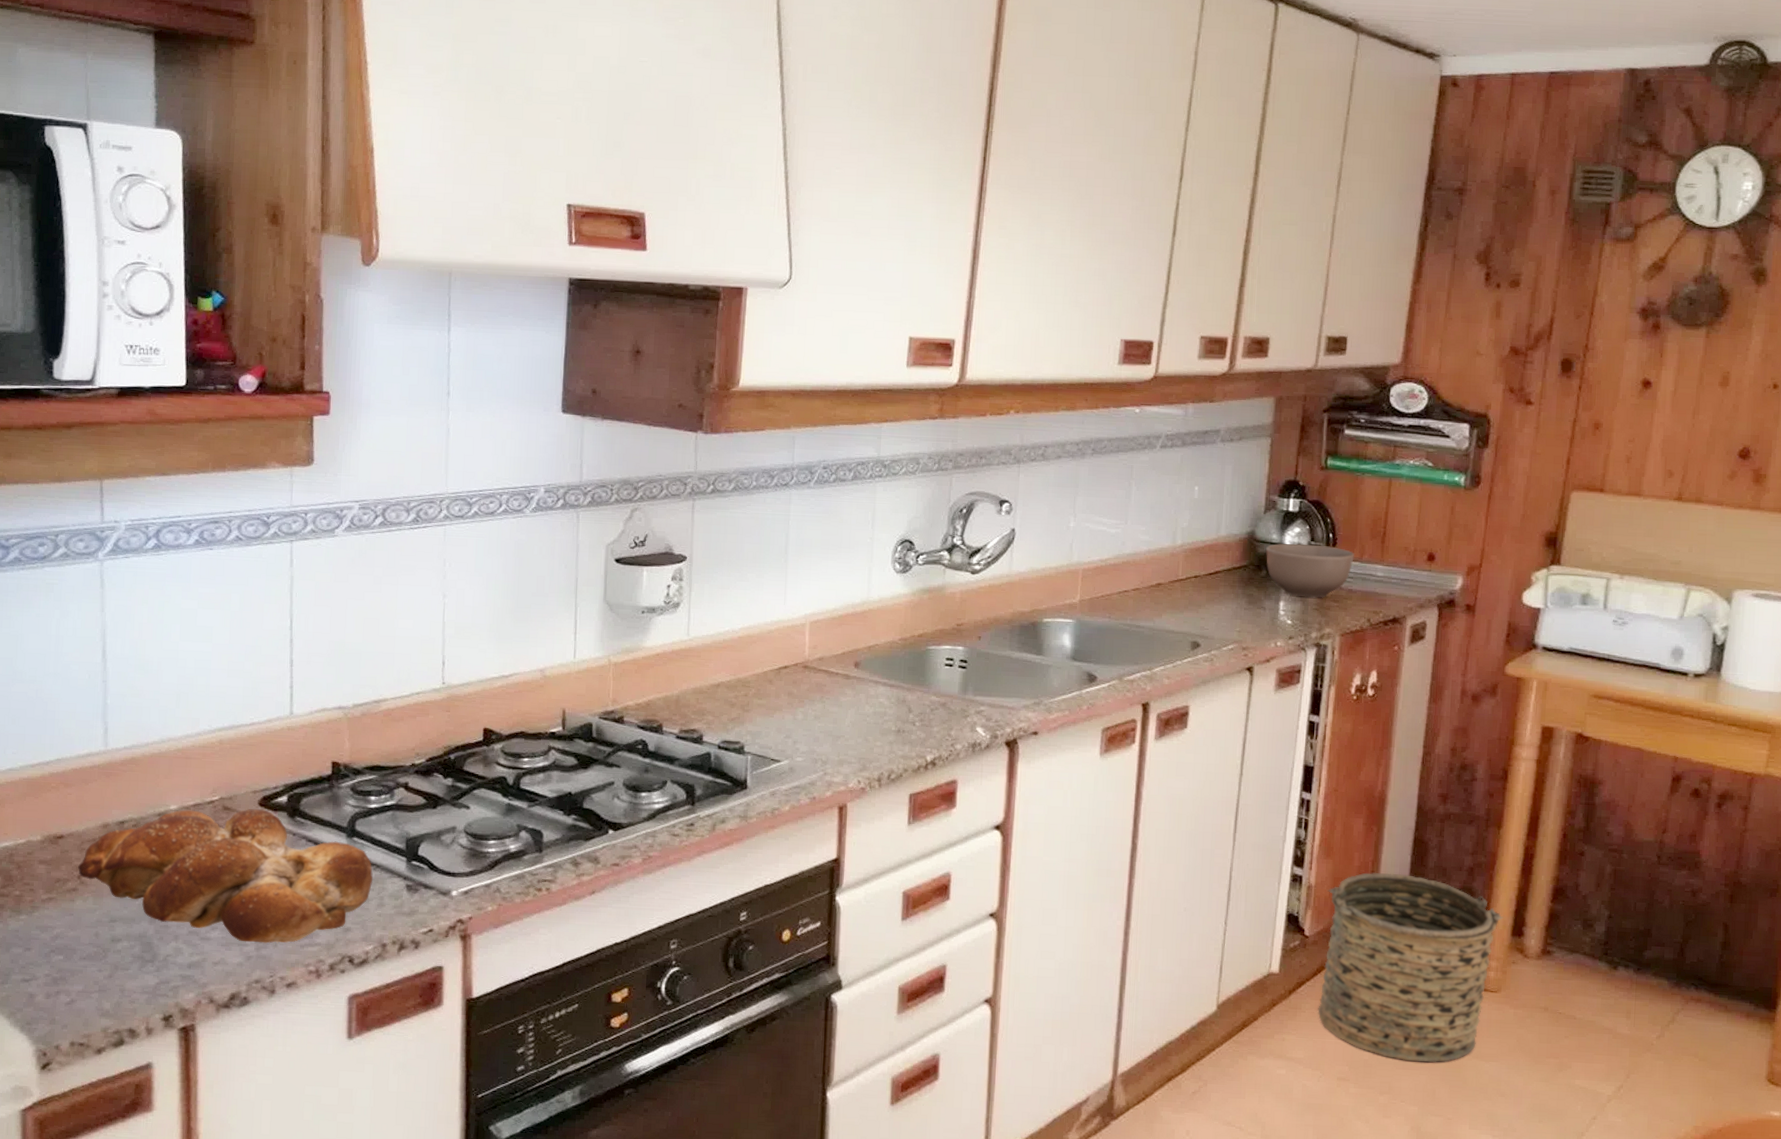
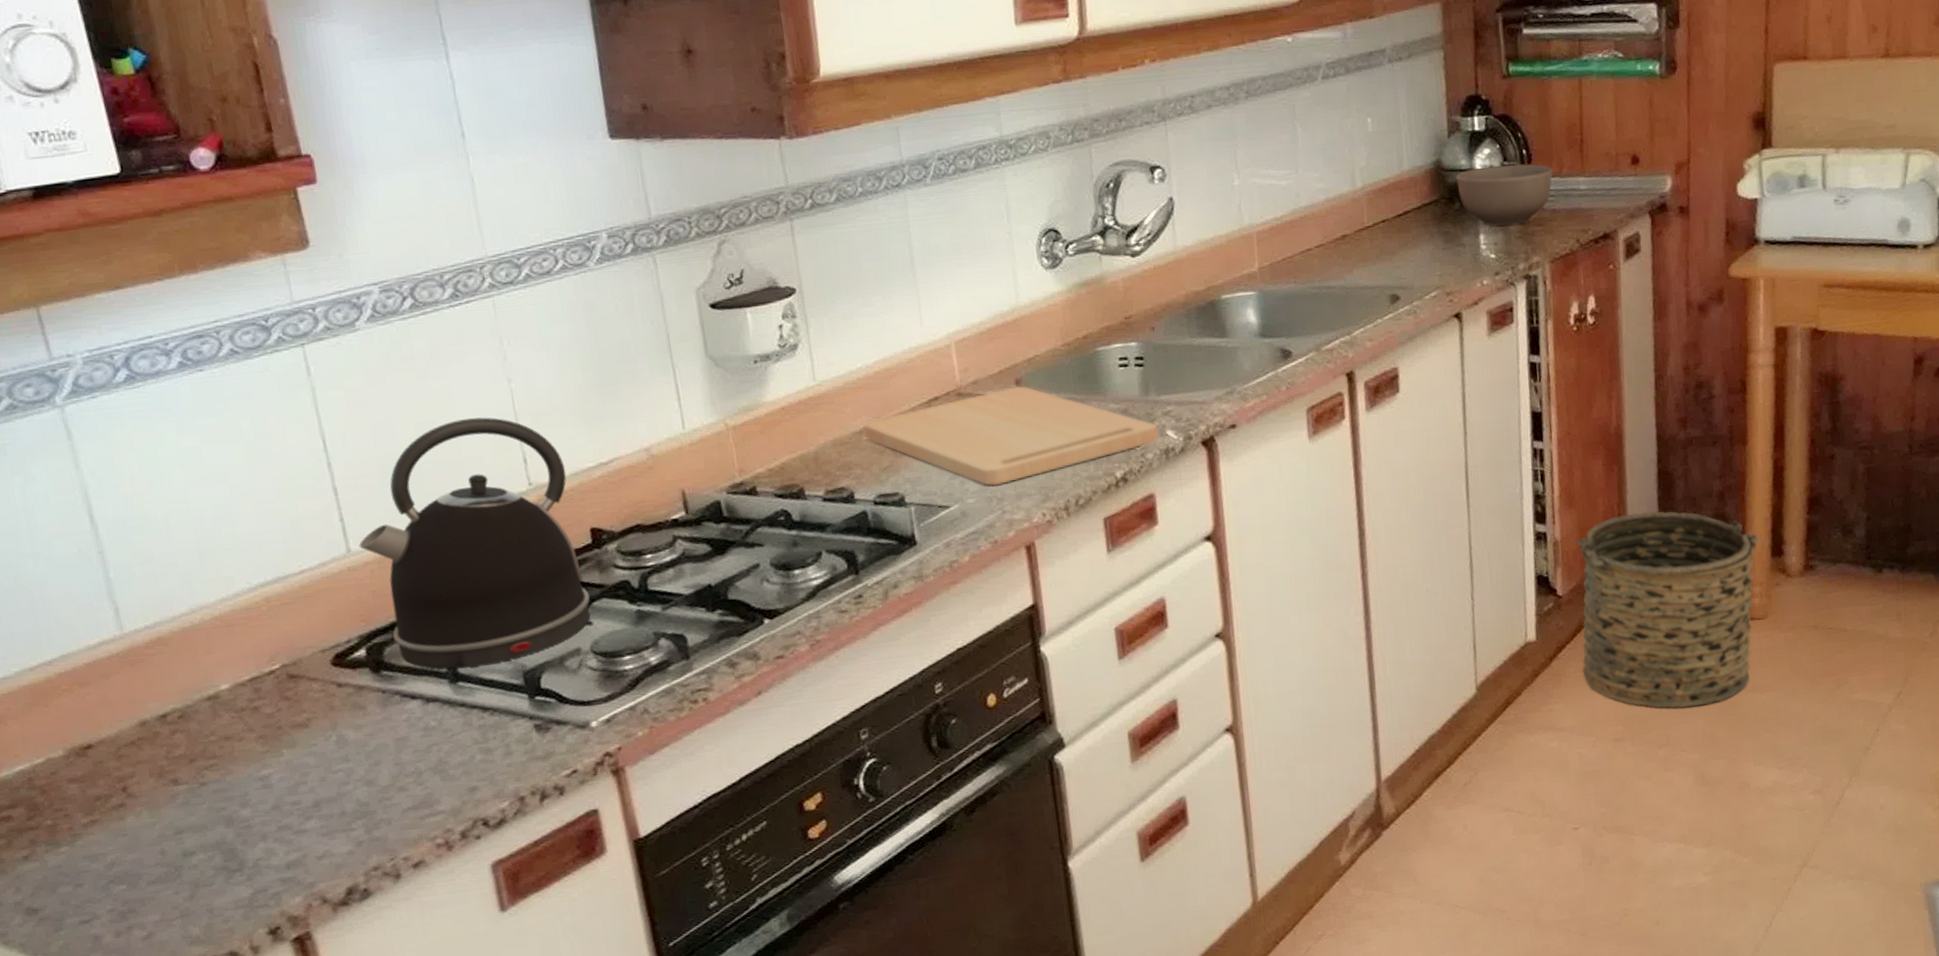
bread loaf: present [78,808,373,944] -> none [119,669,493,827]
kettle: none [300,621,482,827] -> present [359,417,602,669]
cutting board: none [720,668,969,750] -> present [863,386,1158,486]

